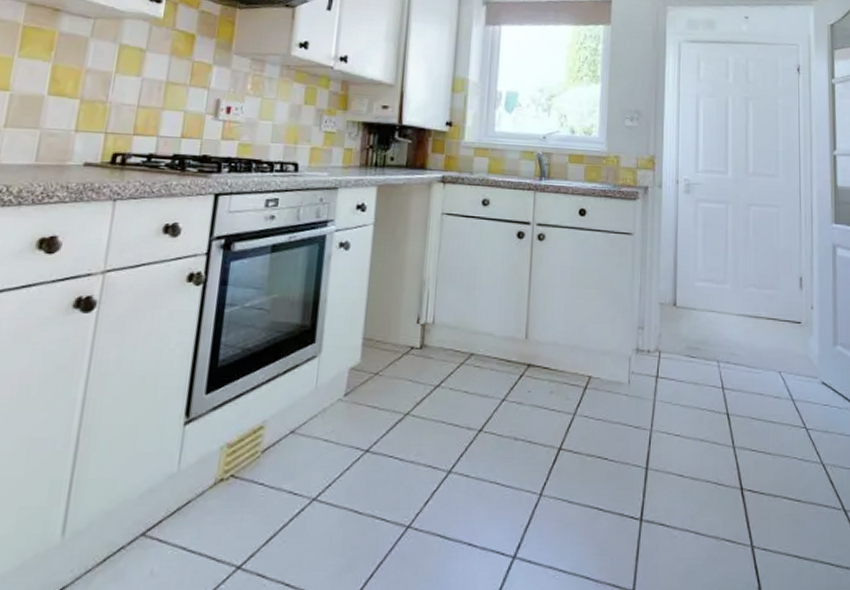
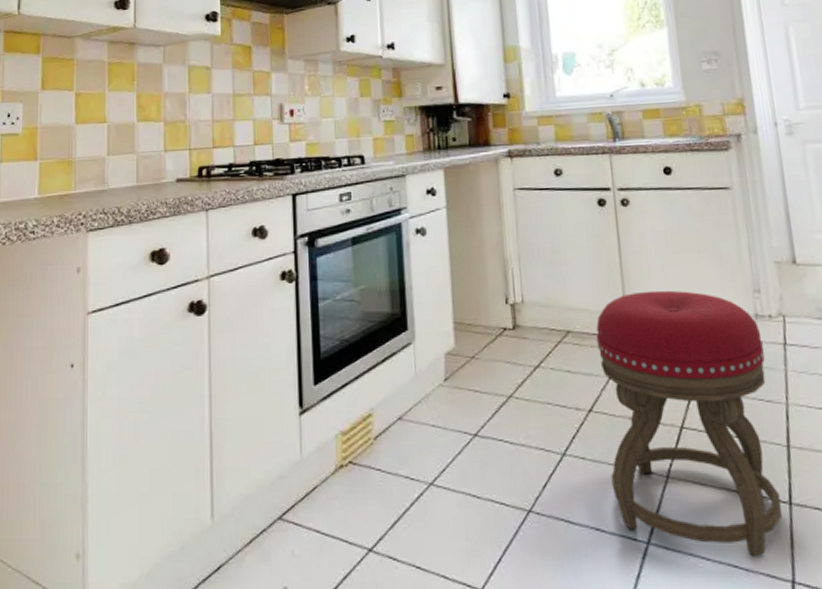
stool: none [489,321,639,569] -> present [596,290,782,557]

